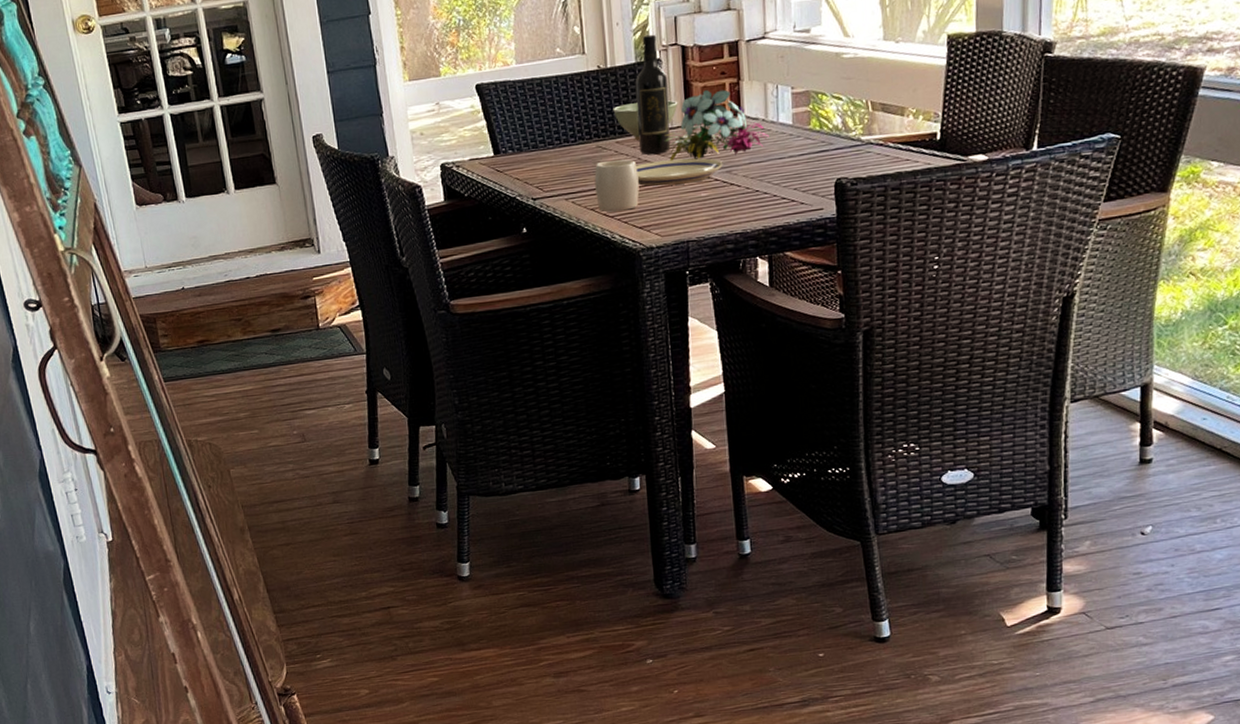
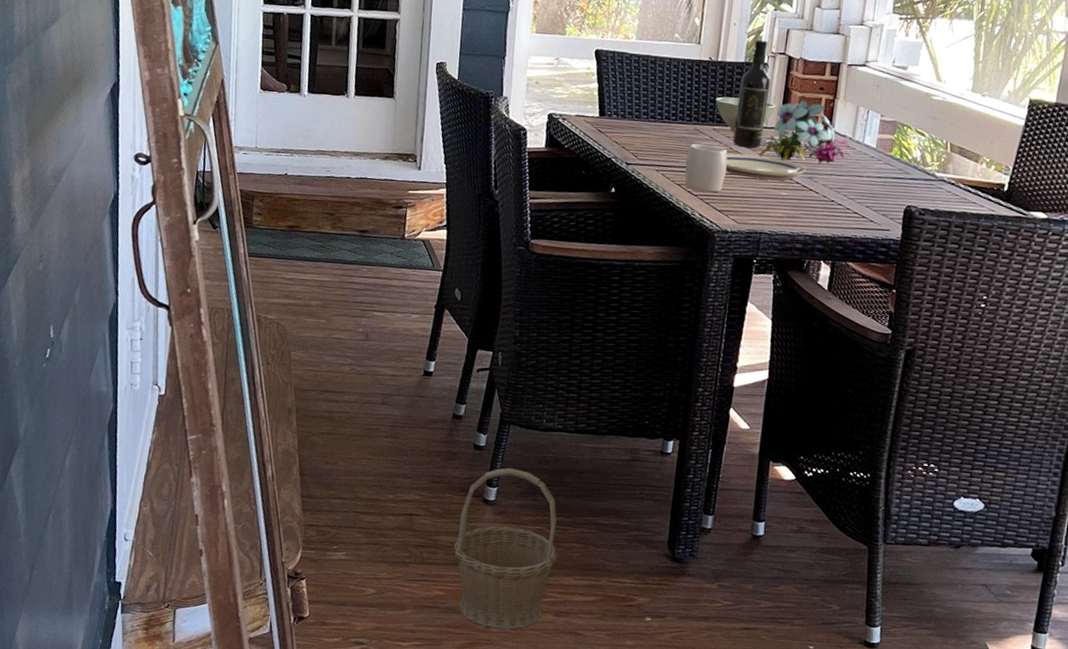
basket: none [437,539,545,703] -> present [454,467,557,630]

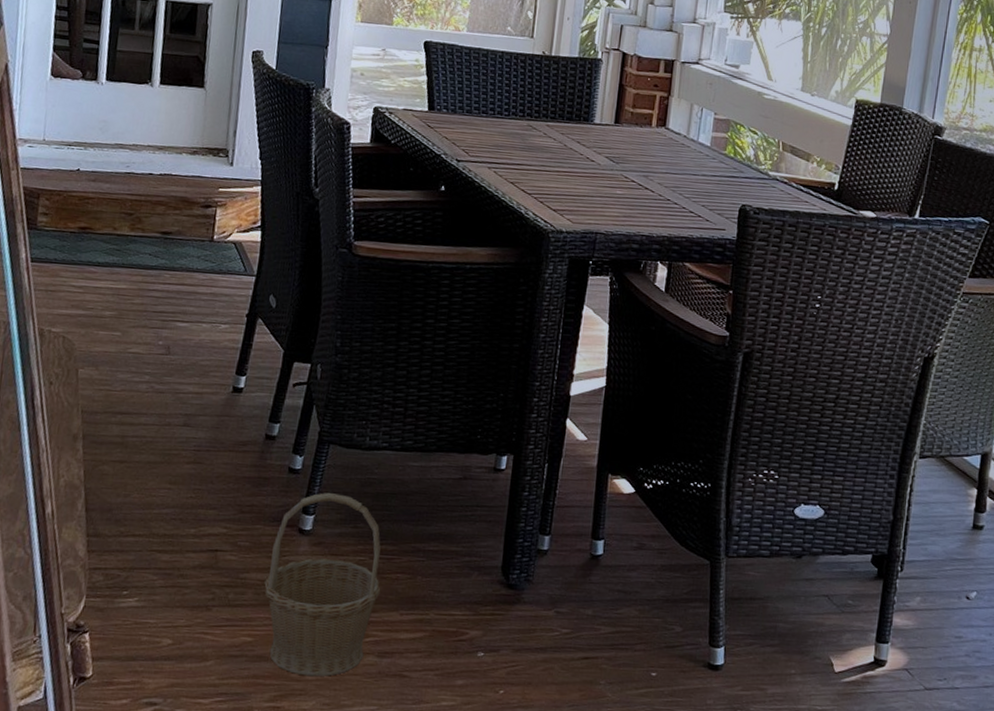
mug: present [684,144,728,193] -> none [517,140,562,191]
bowl: present [715,96,776,132] -> none [549,92,611,129]
plate: present [725,153,807,181] -> none [559,150,642,179]
wine bottle: present [732,39,771,148] -> none [566,34,606,145]
flower arrangement: present [757,100,853,164] -> none [592,97,688,162]

